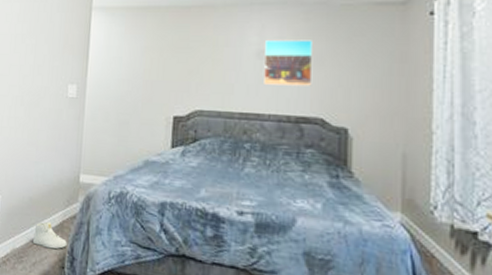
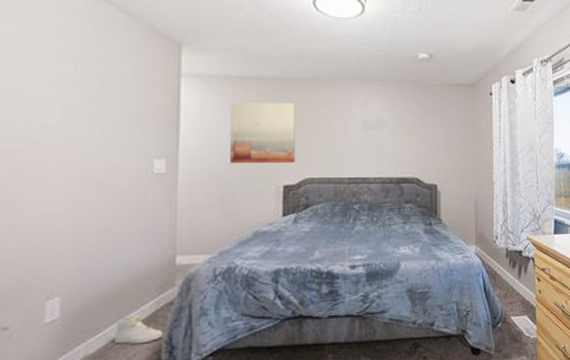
wall art: none [127,31,189,94] -> present [229,101,295,164]
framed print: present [264,39,313,86] -> none [369,112,409,152]

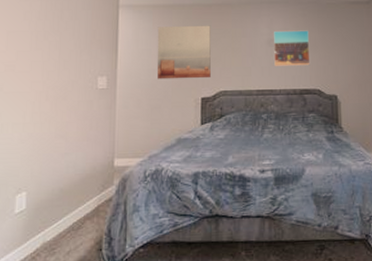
sneaker: present [113,314,163,345] -> none [65,208,104,235]
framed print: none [369,112,409,152] -> present [274,30,311,66]

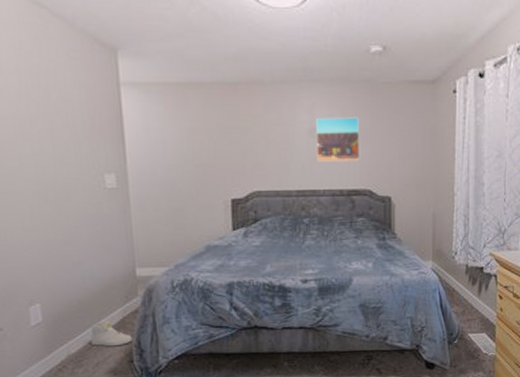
sneaker: none [65,208,104,235] -> present [90,320,132,347]
wall art: present [157,25,211,80] -> none [171,110,241,177]

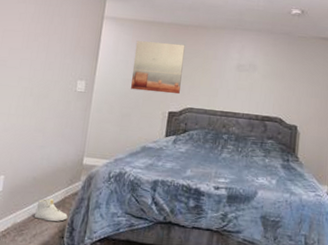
wall art: none [171,110,241,177] -> present [131,40,185,95]
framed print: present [316,117,360,162] -> none [241,57,277,94]

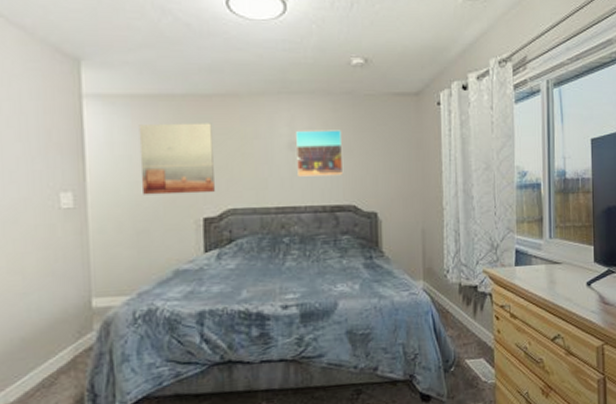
sneaker: present [34,198,68,222] -> none [33,361,84,393]
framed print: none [241,57,277,94] -> present [296,130,344,177]

